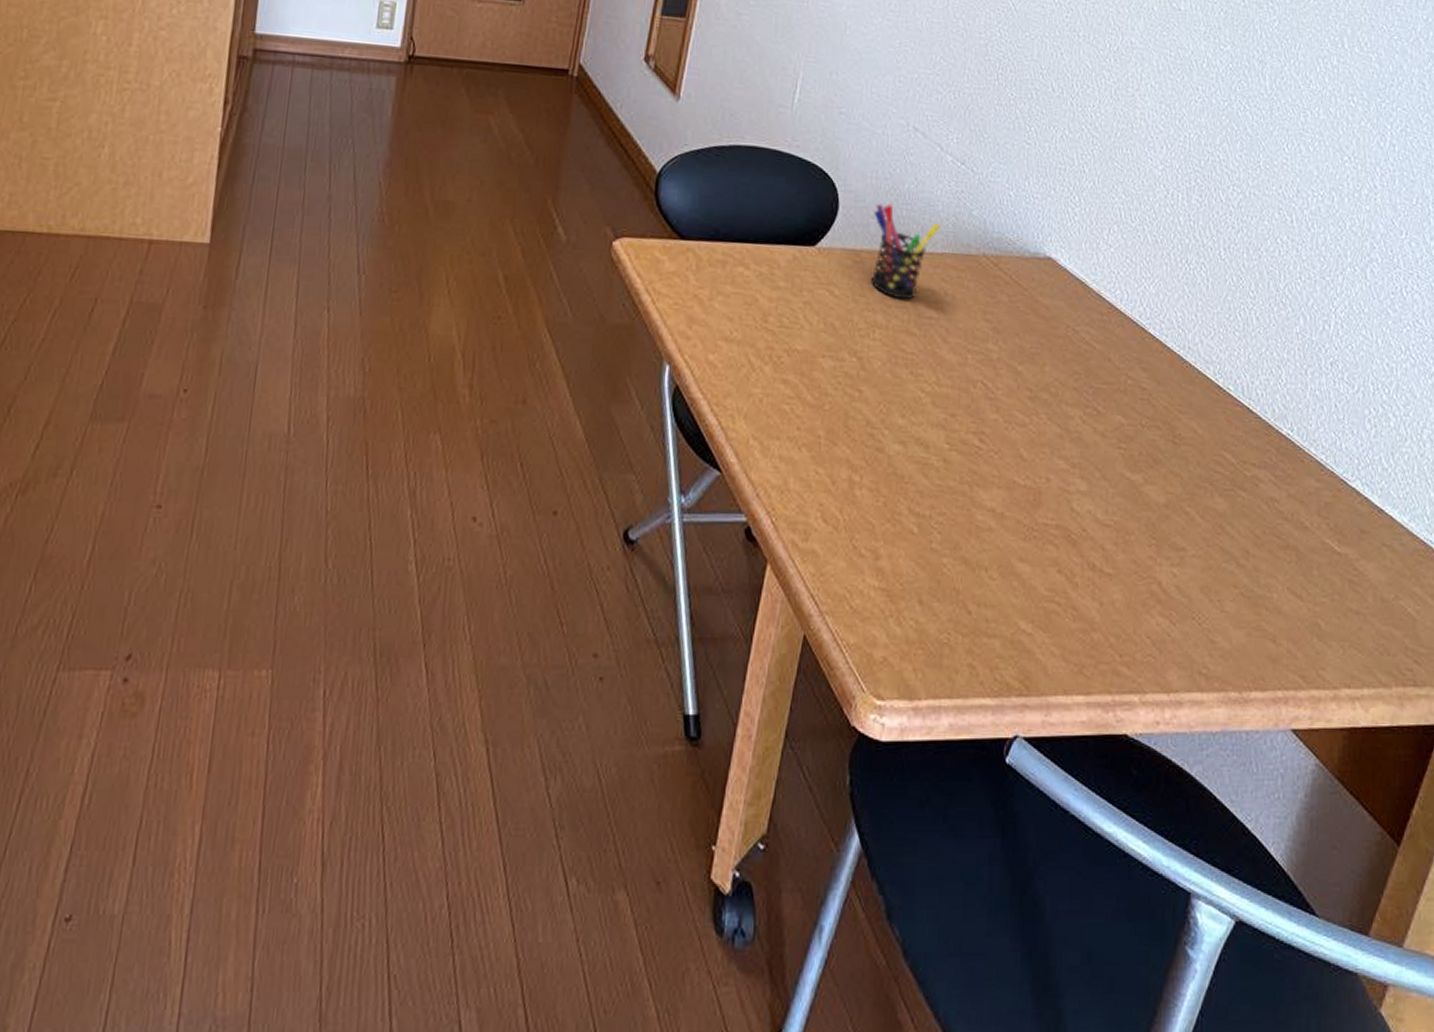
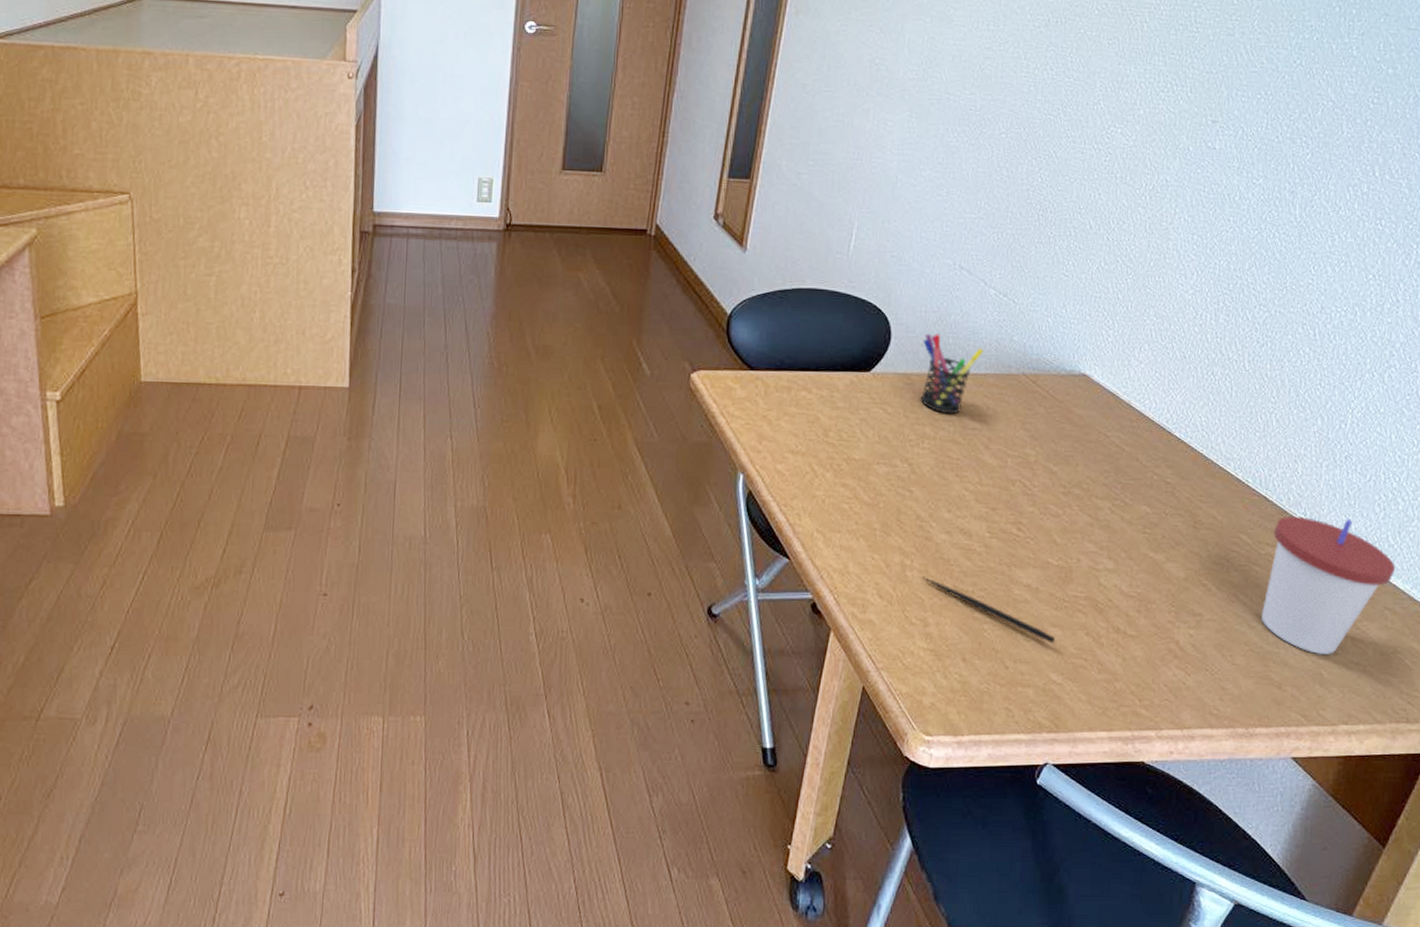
pen: none [872,497,1023,583] -> present [922,577,1055,643]
cup: none [1250,431,1391,601] -> present [1261,516,1396,655]

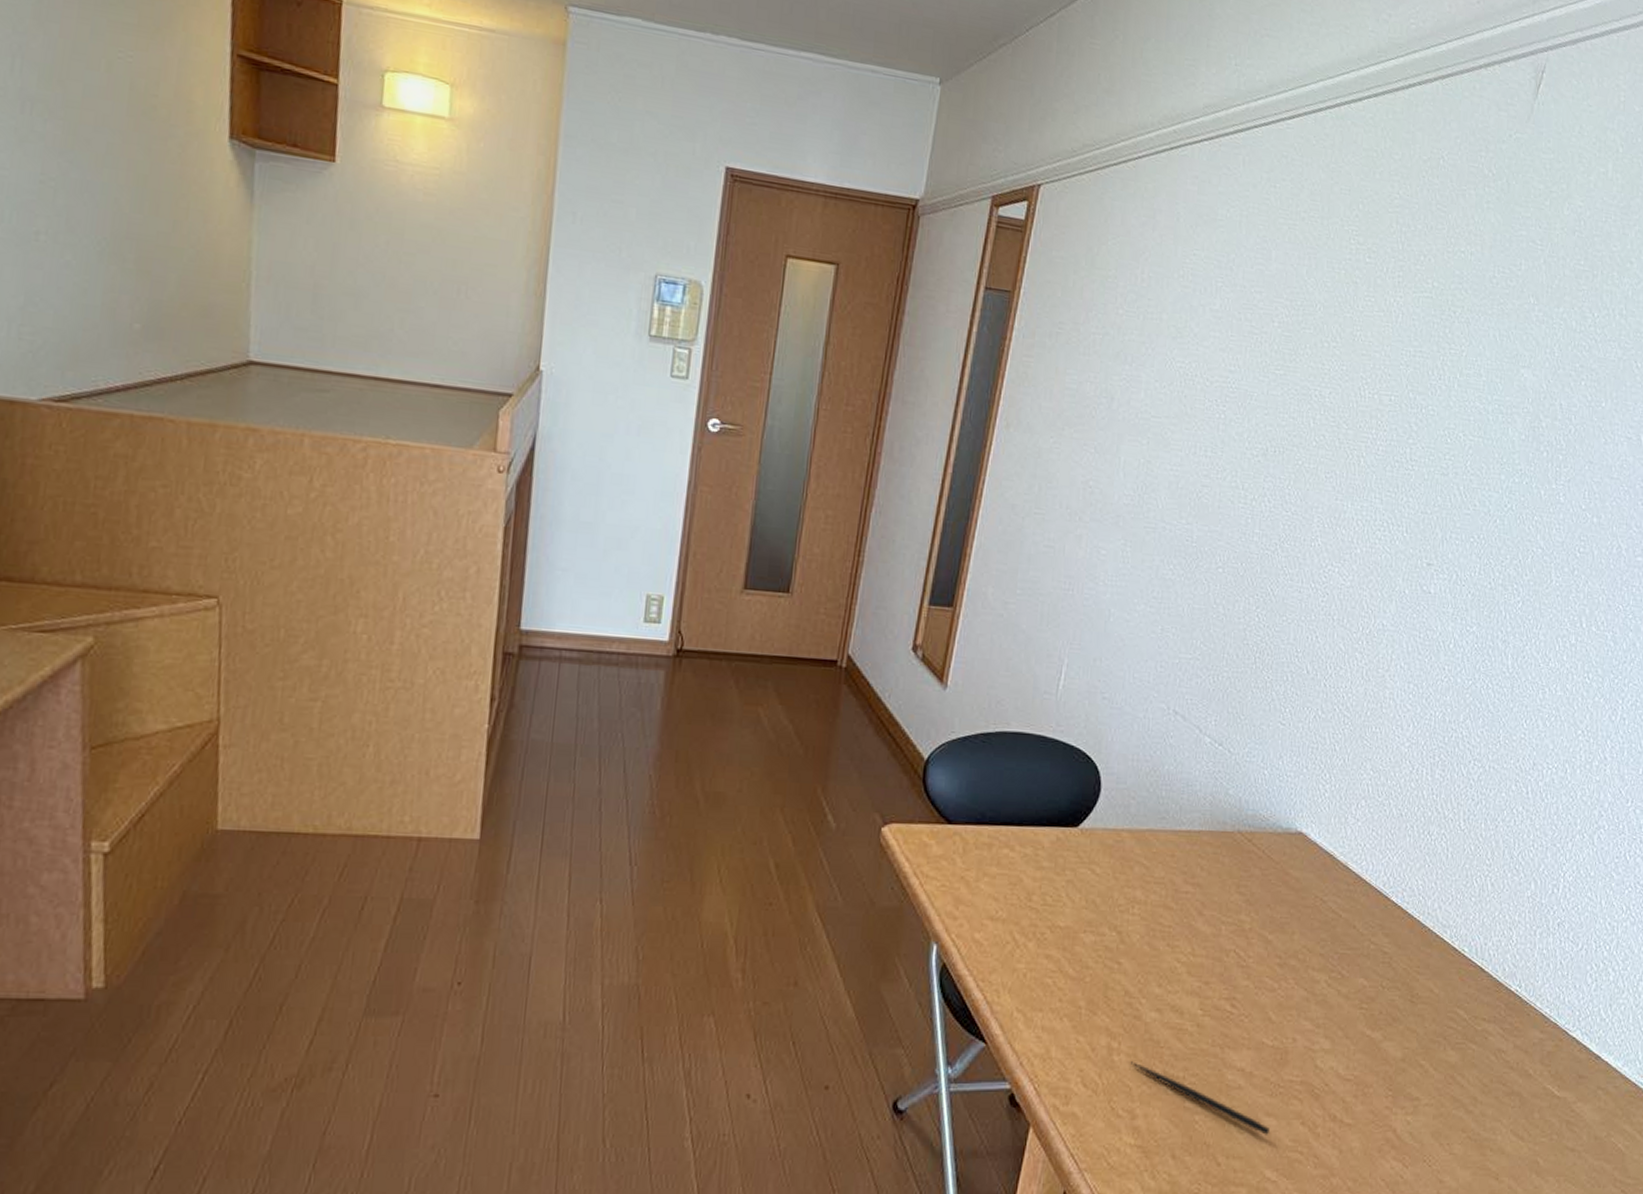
pen holder: present [920,333,985,415] -> none [1130,785,1199,876]
cup: present [1261,516,1396,655] -> none [1477,988,1608,1141]

